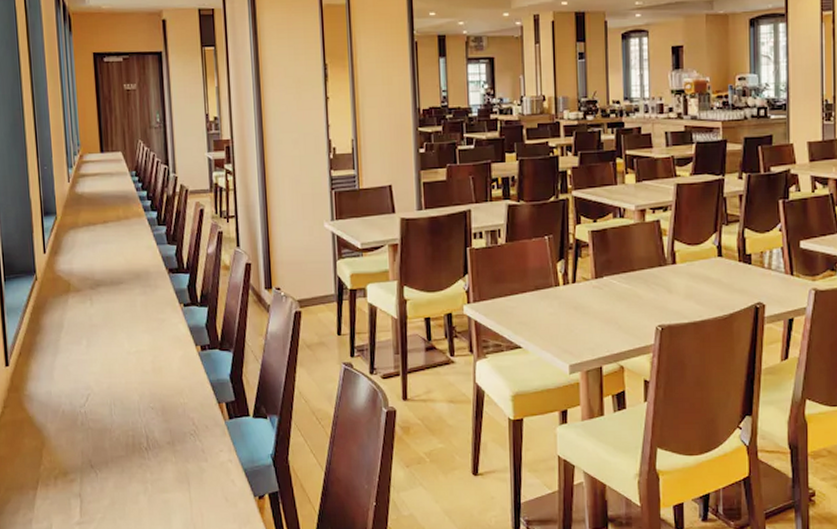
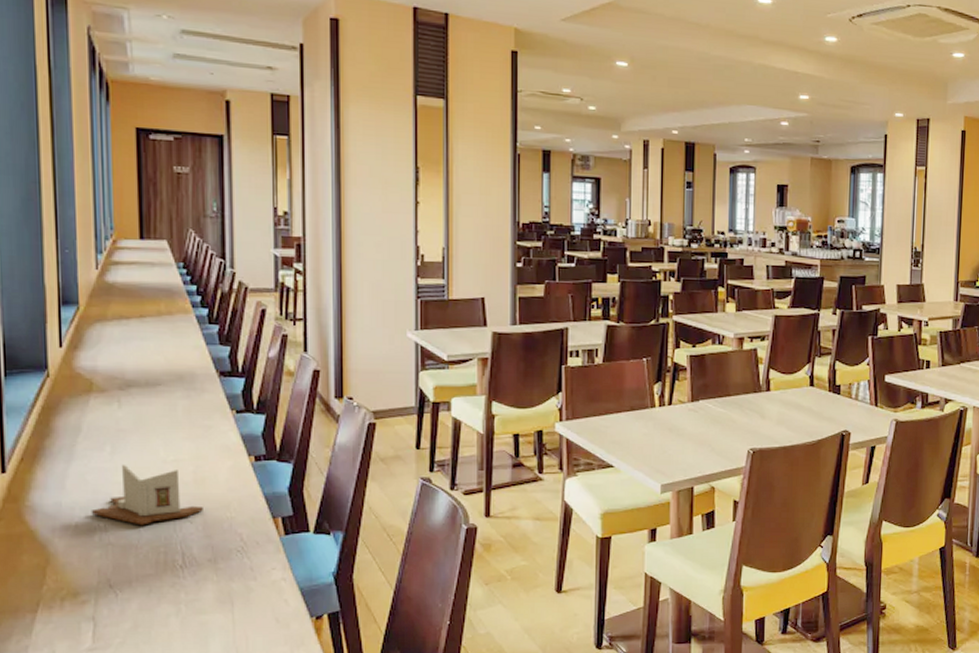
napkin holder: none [74,356,161,411] -> present [91,464,203,525]

